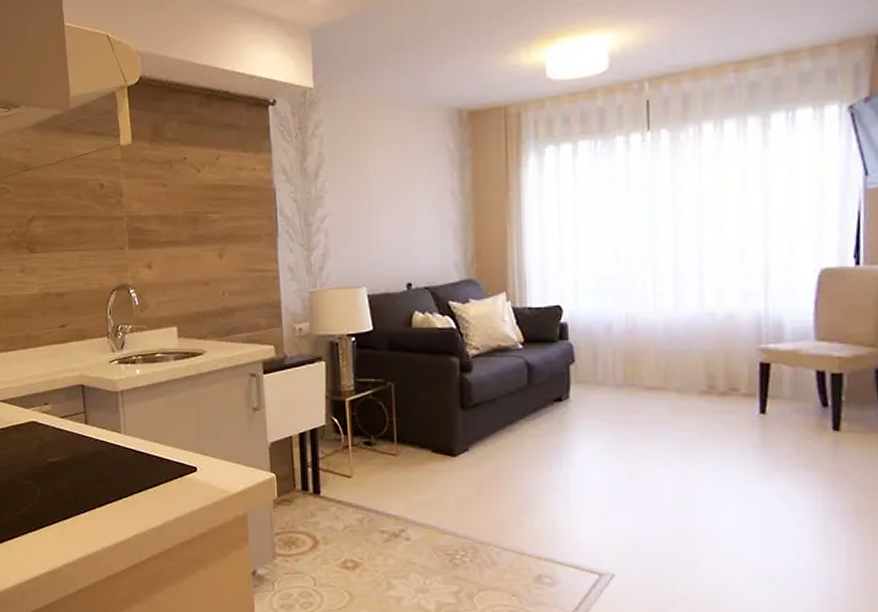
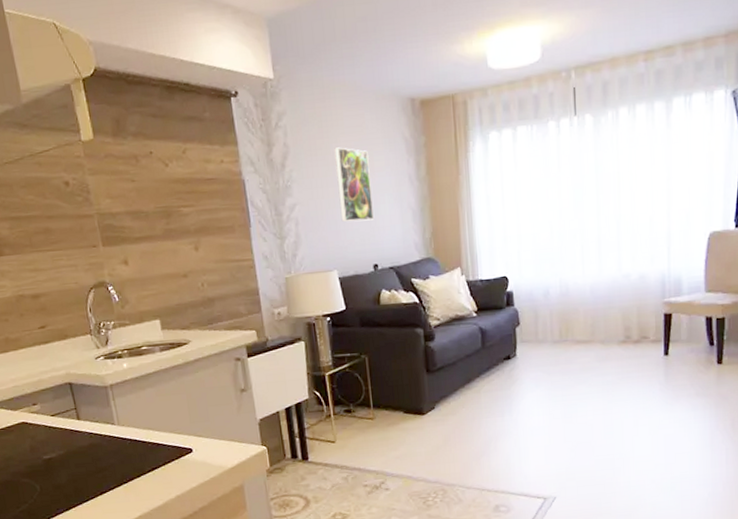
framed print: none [372,158,410,236] -> present [334,147,374,222]

